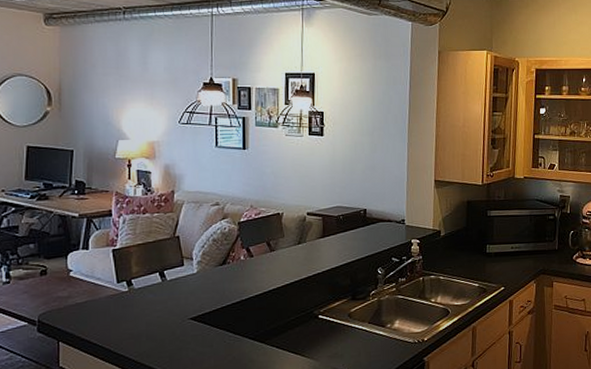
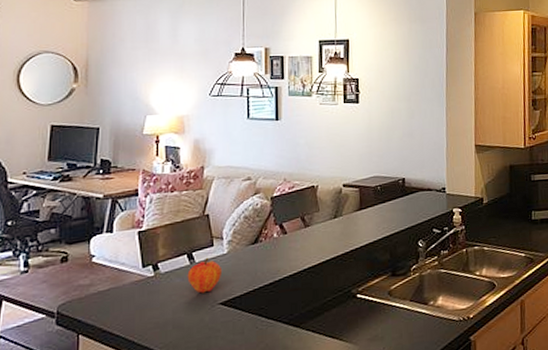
fruit: none [159,275,193,309] -> present [187,257,223,294]

